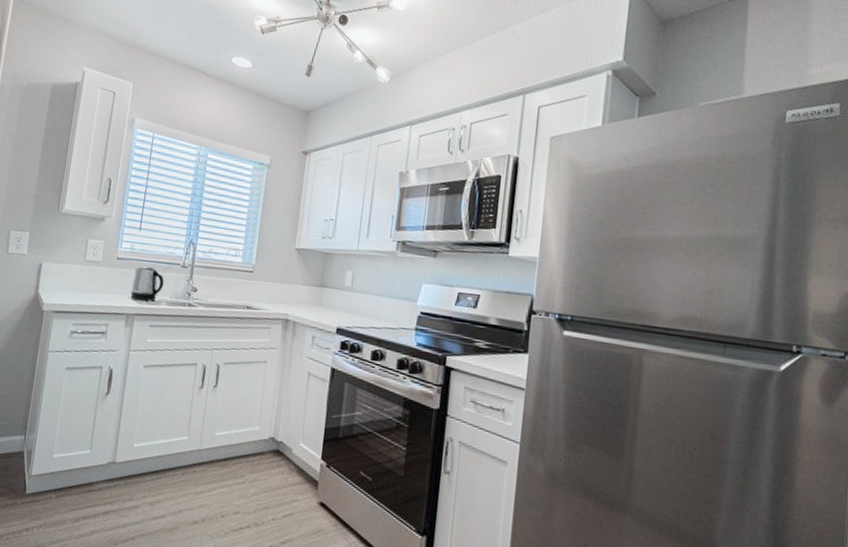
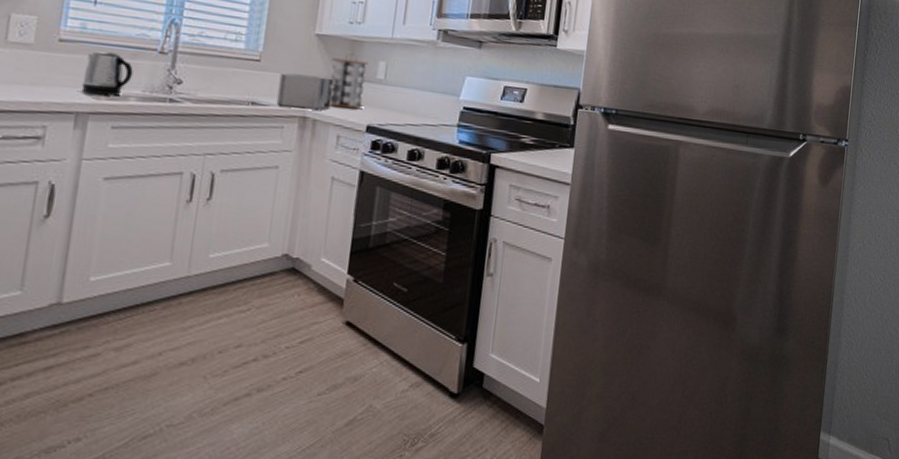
toaster: none [265,281,311,315] -> present [276,72,335,112]
spice rack: none [306,263,338,313] -> present [329,52,369,109]

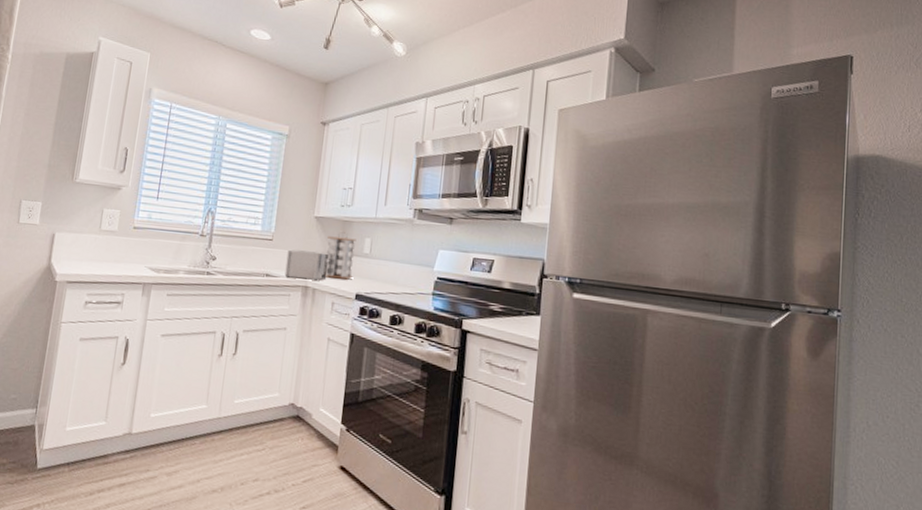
kettle: present [81,51,133,96] -> none [147,235,182,270]

